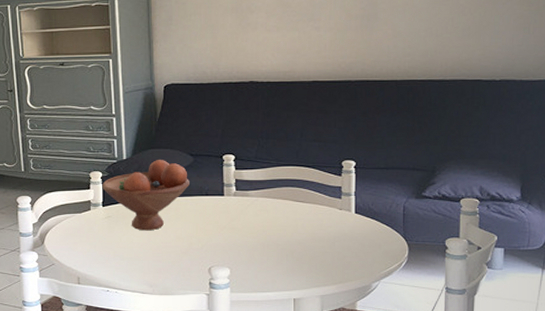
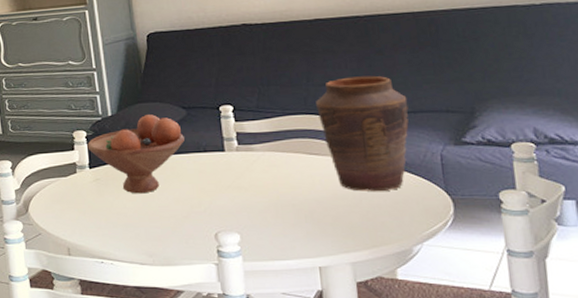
vase: none [306,134,382,236] -> present [316,75,409,192]

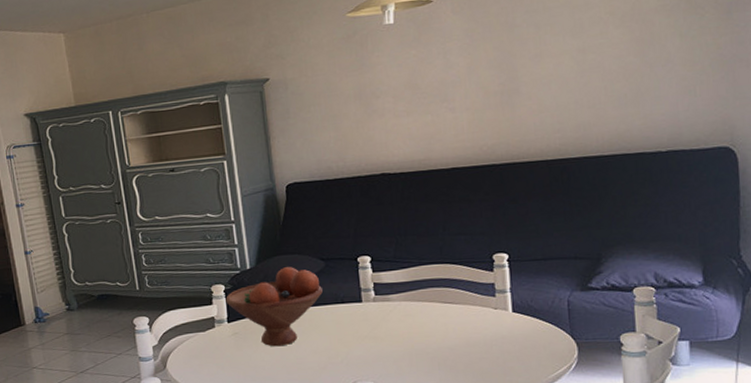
vase: present [316,75,409,192] -> none [451,224,539,339]

